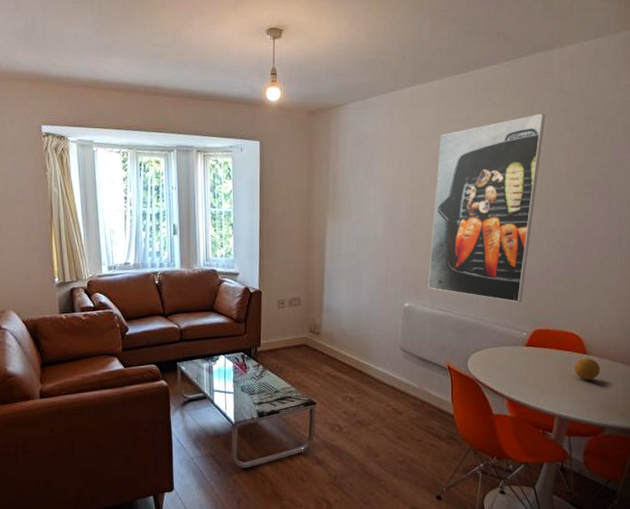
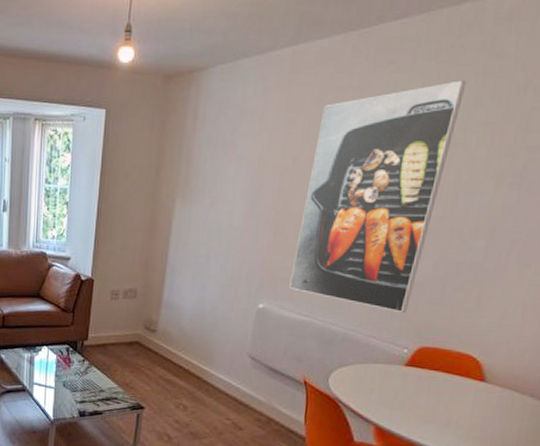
fruit: present [574,358,600,380] -> none [465,386,502,414]

